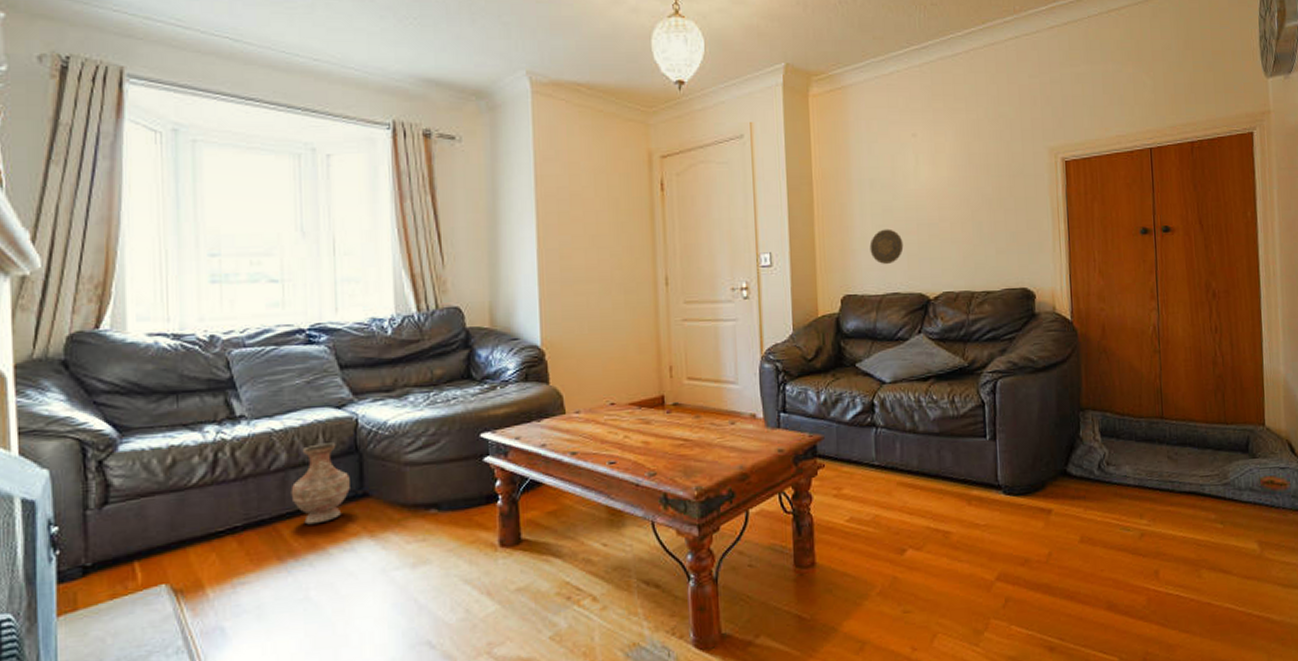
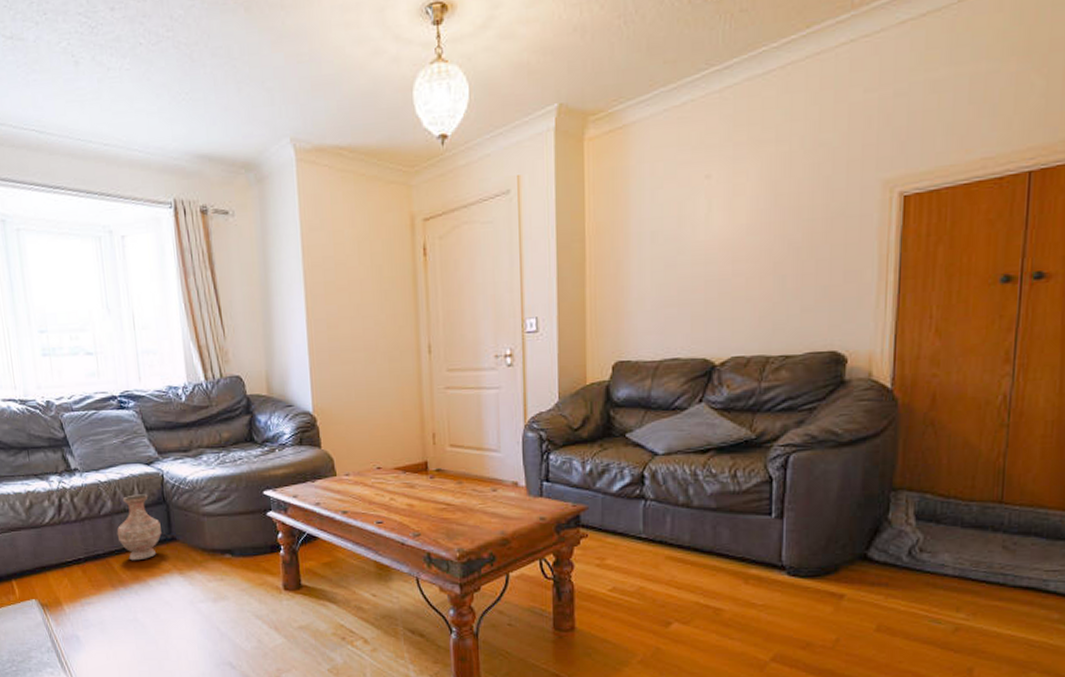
decorative plate: present [869,229,904,264] -> none [647,287,687,327]

